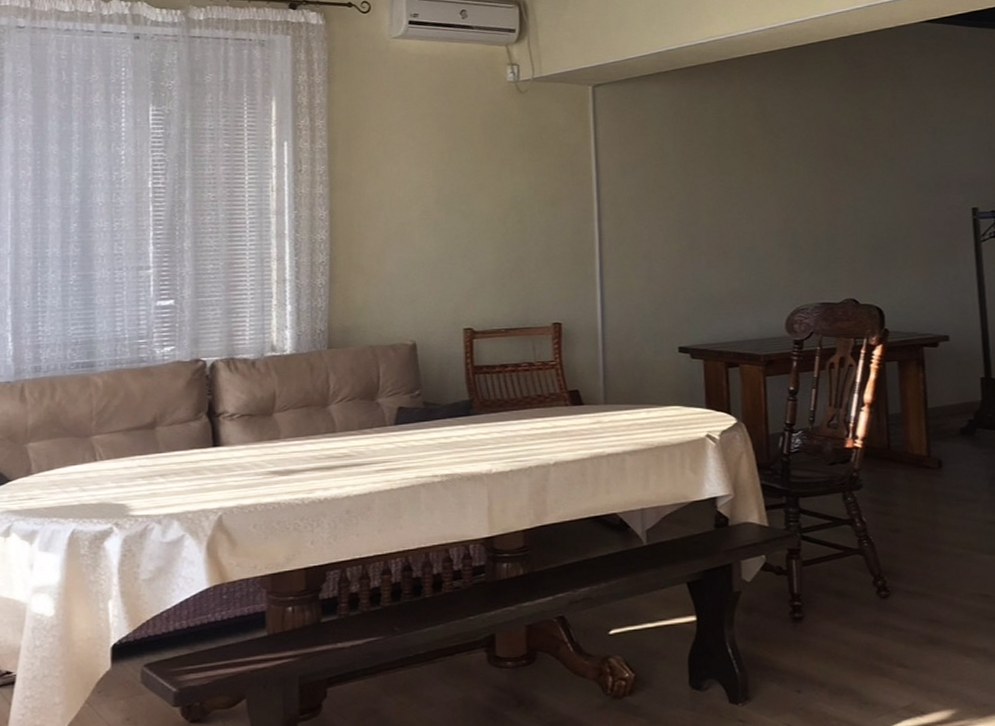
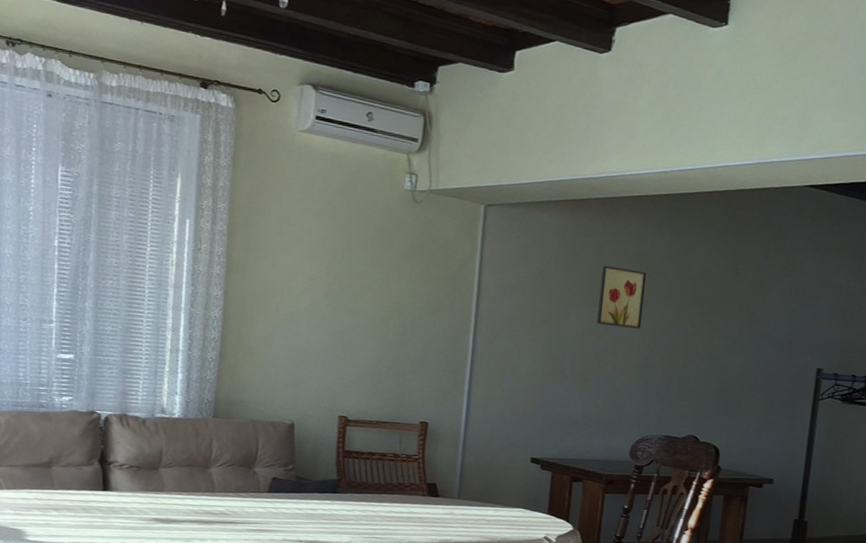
wall art: none [724,130,775,193] -> present [597,265,647,329]

